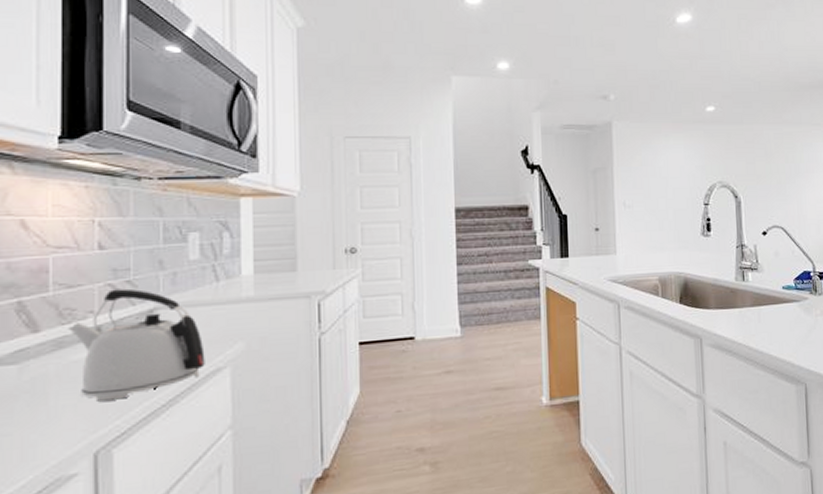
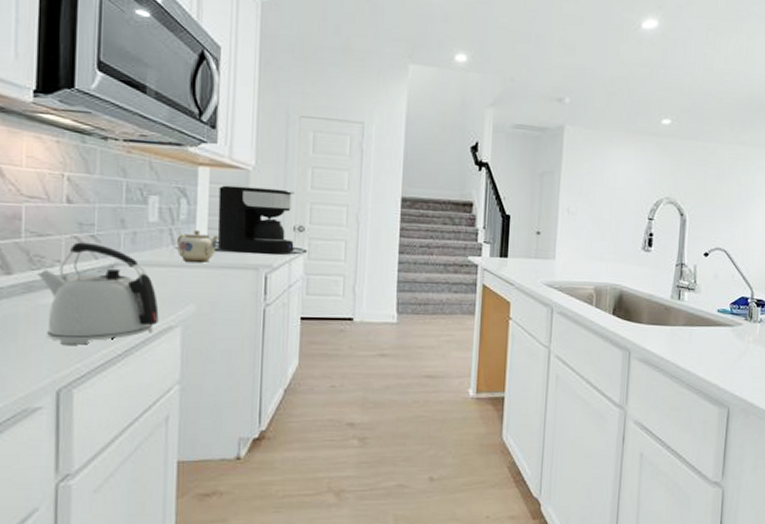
coffee maker: none [219,212,362,285] -> present [174,185,308,255]
teapot: none [220,263,268,297] -> present [176,230,220,262]

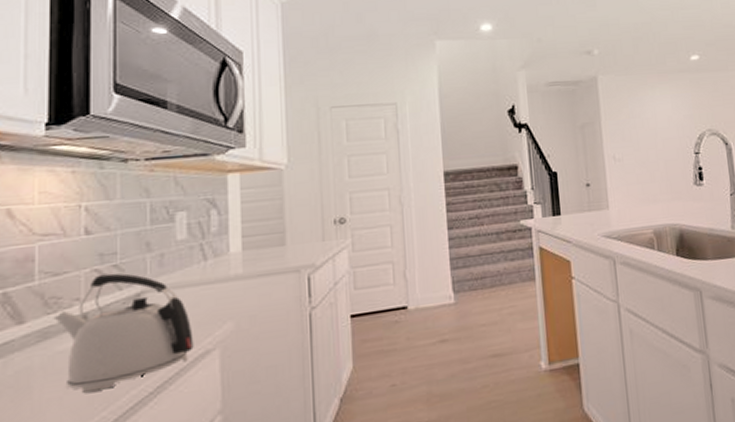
coffee maker: present [174,185,308,255] -> none [207,183,352,264]
teapot: present [176,230,220,262] -> none [208,240,256,276]

